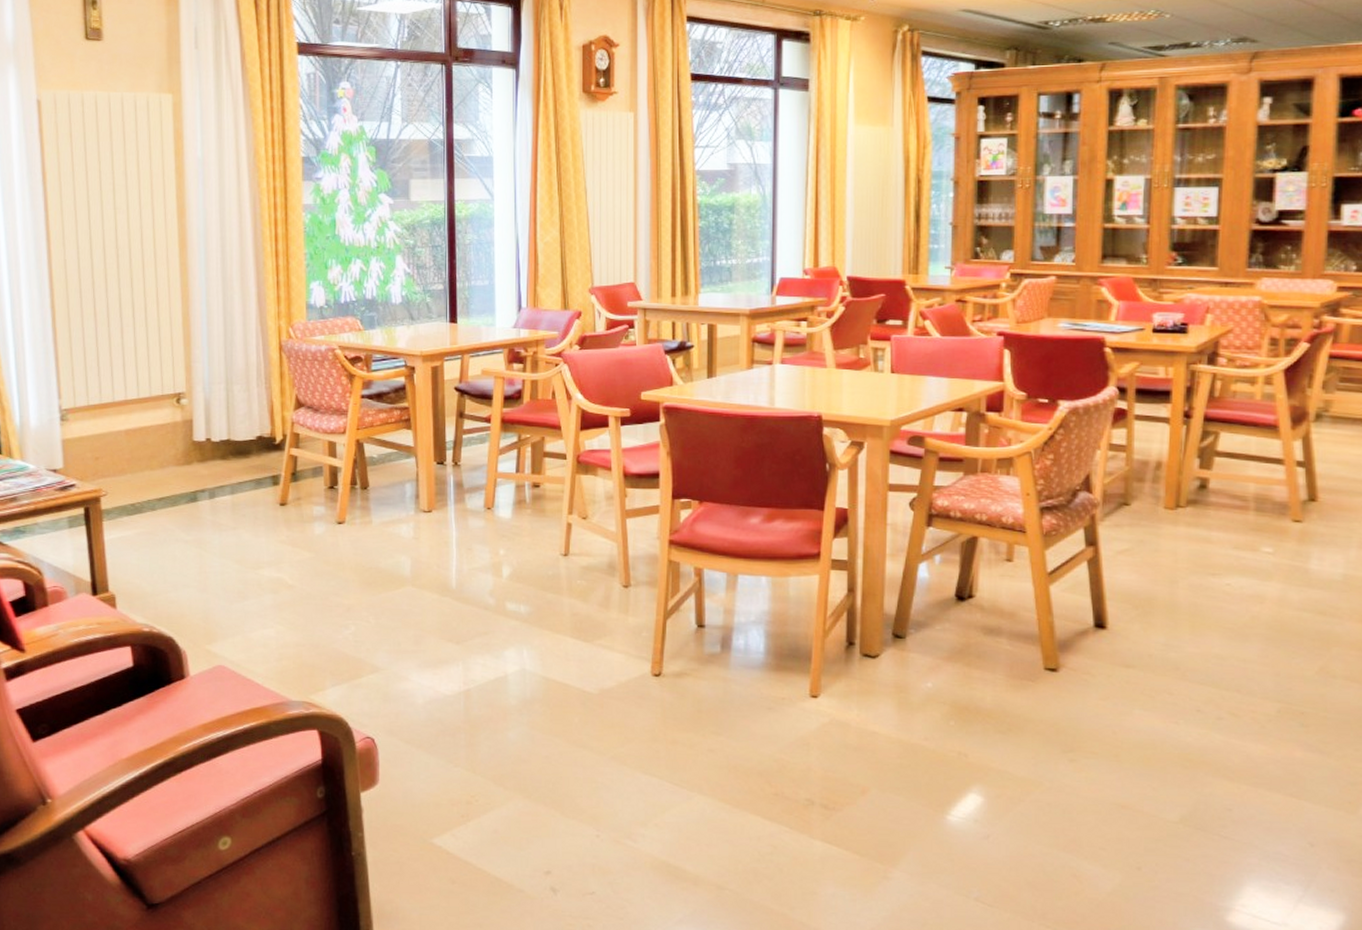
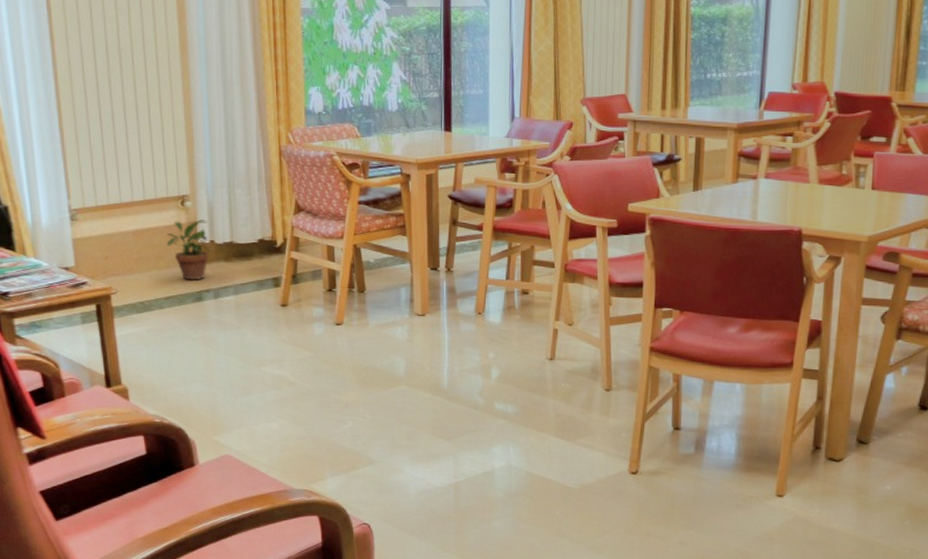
potted plant: none [160,417,206,480] -> present [166,219,211,281]

